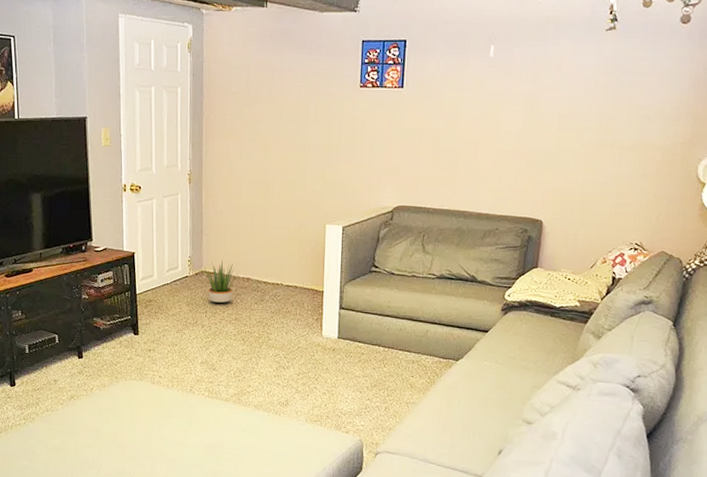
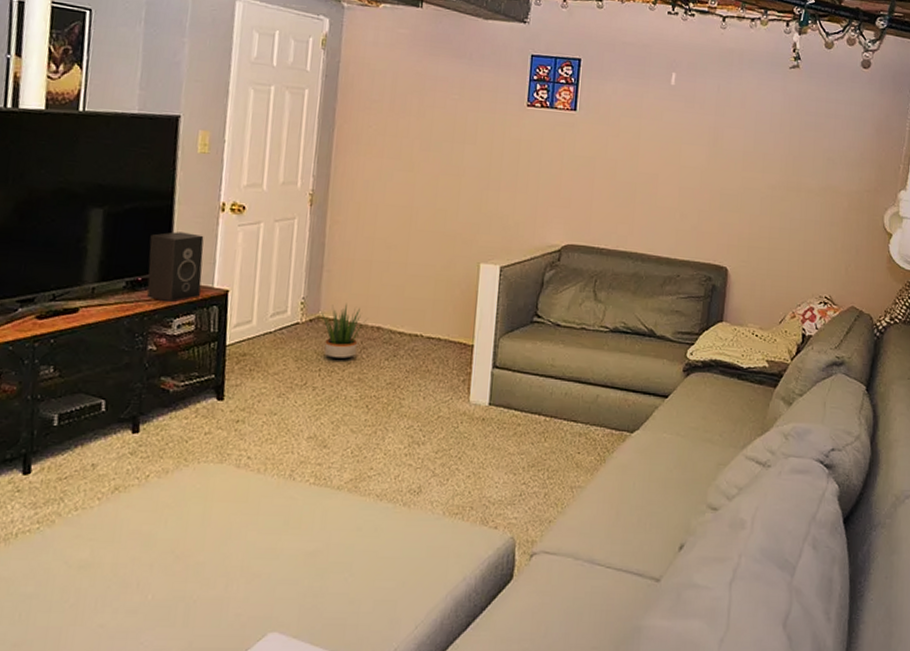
speaker: none [75,209,115,263] -> present [147,231,204,303]

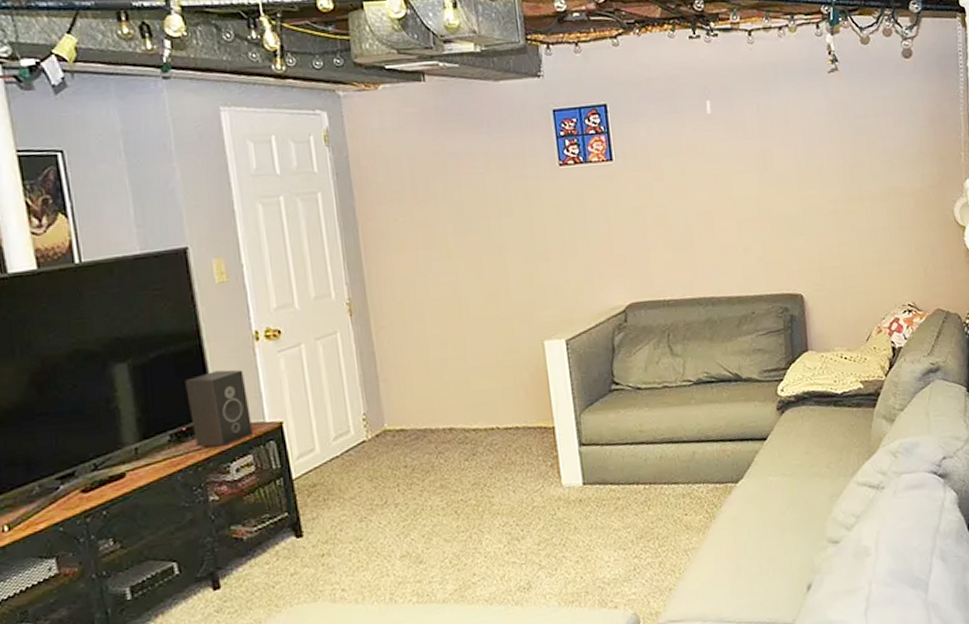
potted plant: present [319,303,366,360] -> none [384,410,436,471]

